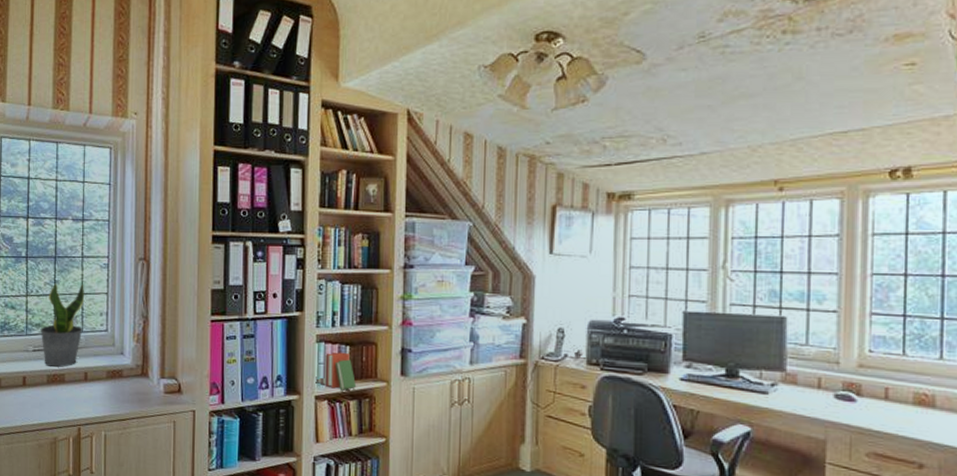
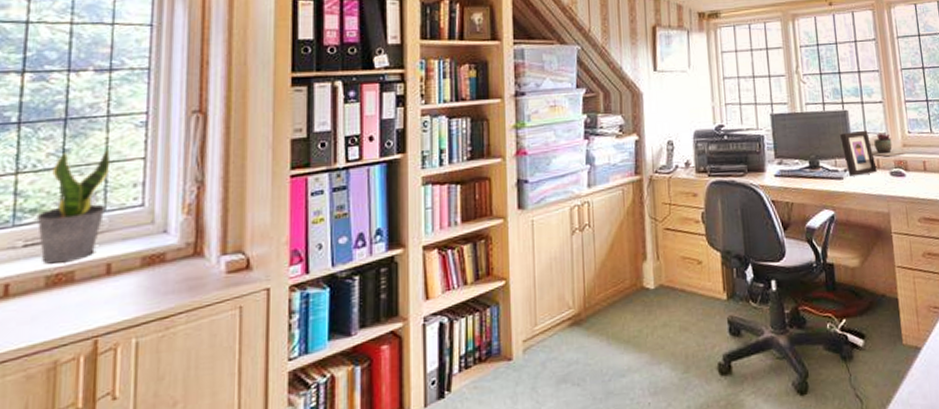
books: present [315,349,357,391] -> none [423,189,470,235]
picture frame: none [771,342,817,393] -> present [840,131,877,177]
succulent plant: none [812,347,861,377] -> present [871,132,906,157]

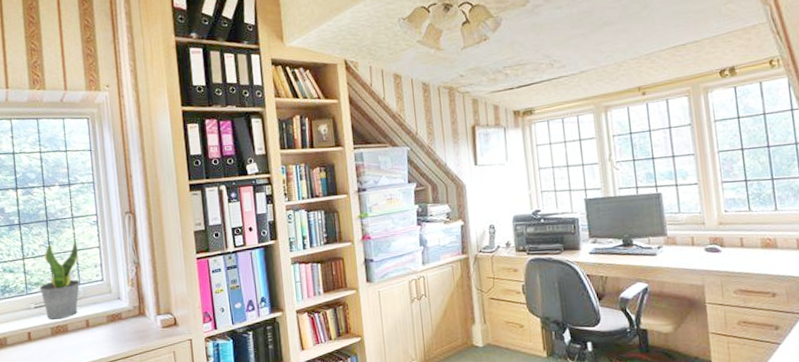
picture frame: present [840,131,877,177] -> none [654,211,692,253]
succulent plant: present [871,132,906,157] -> none [686,212,722,235]

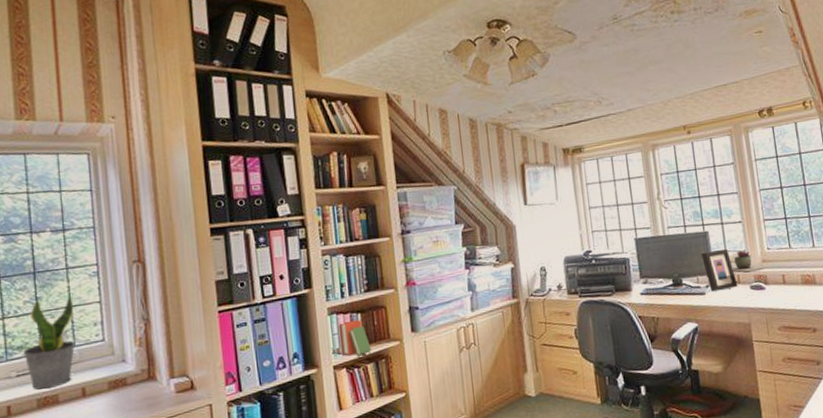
books: none [294,267,331,302] -> present [331,317,372,356]
picture frame: none [654,211,692,253] -> present [701,249,738,292]
succulent plant: none [686,212,722,235] -> present [732,250,765,273]

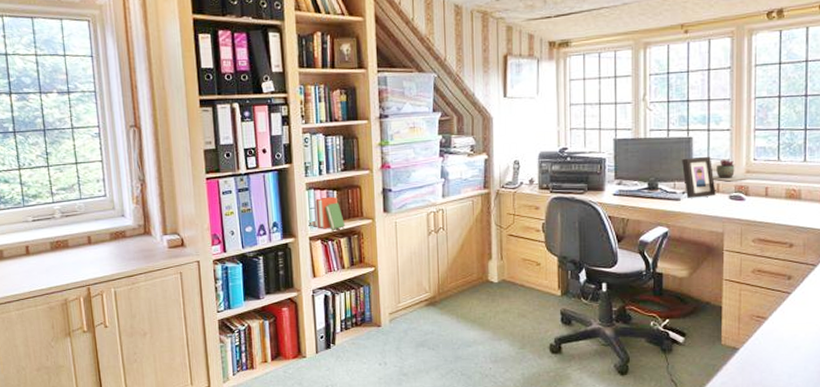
potted plant: present [23,296,76,390] -> none [37,154,81,234]

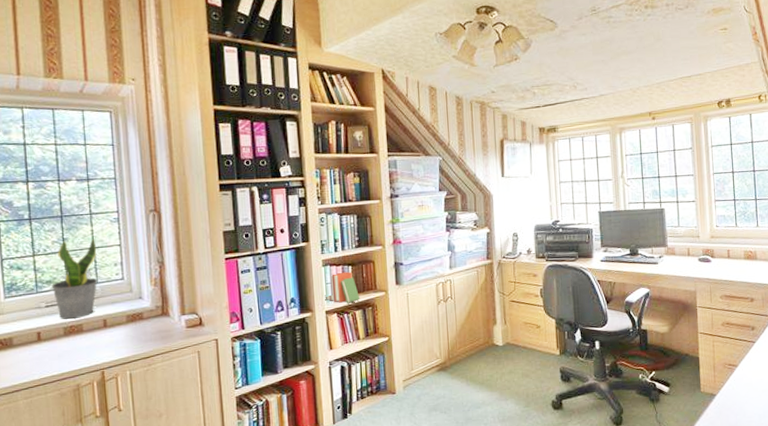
potted plant: none [37,154,81,234] -> present [51,239,98,319]
picture frame: present [682,157,716,198] -> none [657,225,687,262]
succulent plant: present [712,159,748,182] -> none [683,226,713,246]

